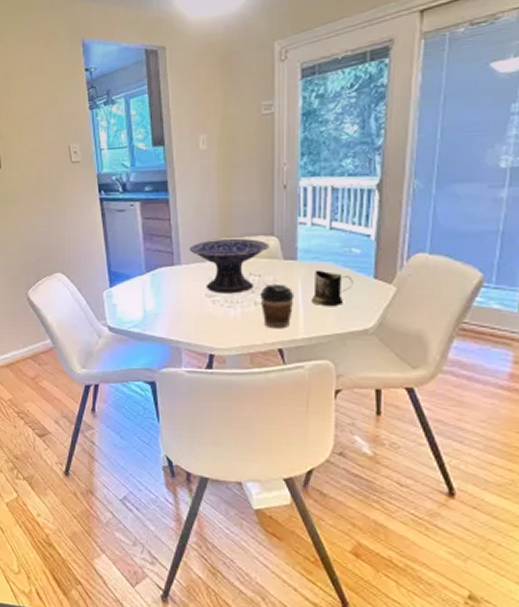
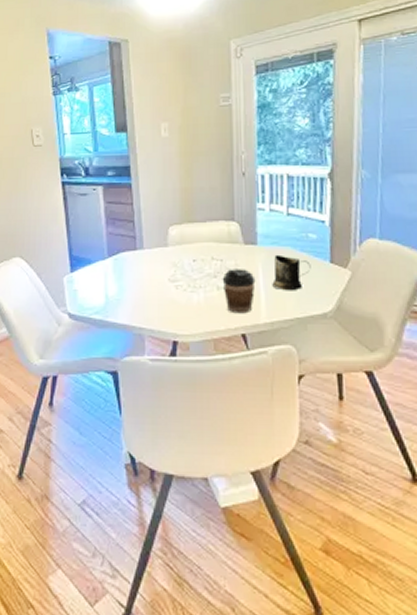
decorative bowl: present [189,238,269,294] -> none [151,223,230,278]

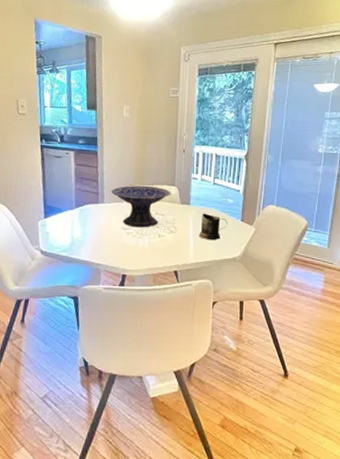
decorative bowl: none [151,223,230,278] -> present [111,185,171,228]
coffee cup: present [222,269,256,314] -> none [162,222,187,256]

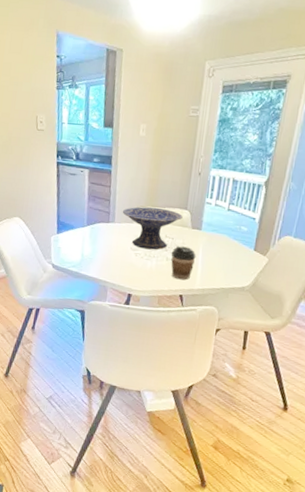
coffee cup: none [162,222,187,256] -> present [171,246,196,281]
mug: present [199,213,228,240] -> none [208,239,239,268]

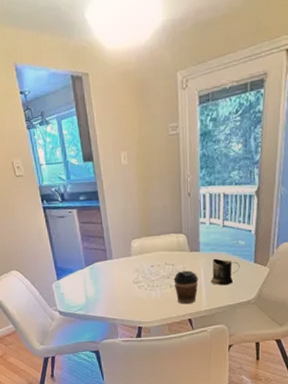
decorative bowl: present [122,206,183,250] -> none [118,236,179,280]
mug: none [208,239,239,268] -> present [211,258,240,285]

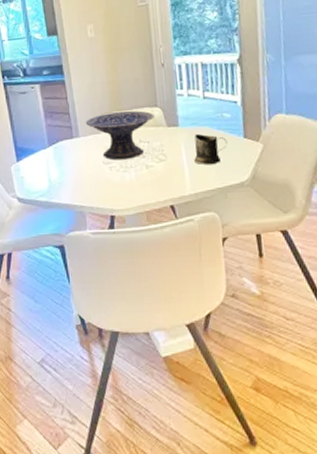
decorative bowl: none [118,236,179,280] -> present [85,110,154,161]
coffee cup: present [173,271,199,305] -> none [150,148,180,188]

